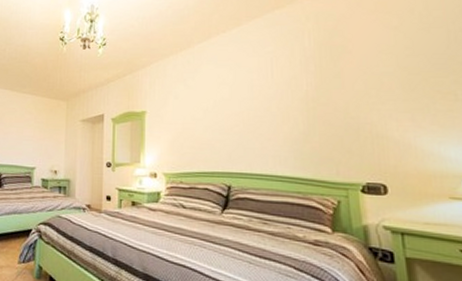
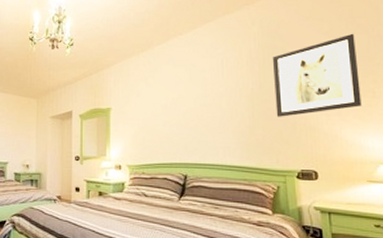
wall art: none [330,27,441,123] -> present [272,33,362,117]

